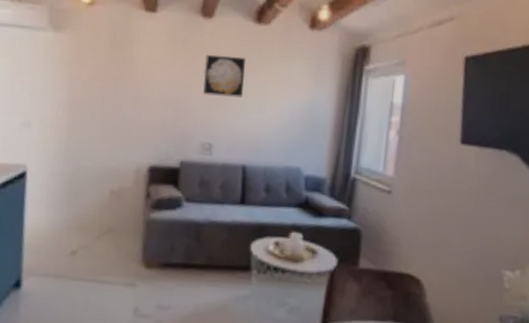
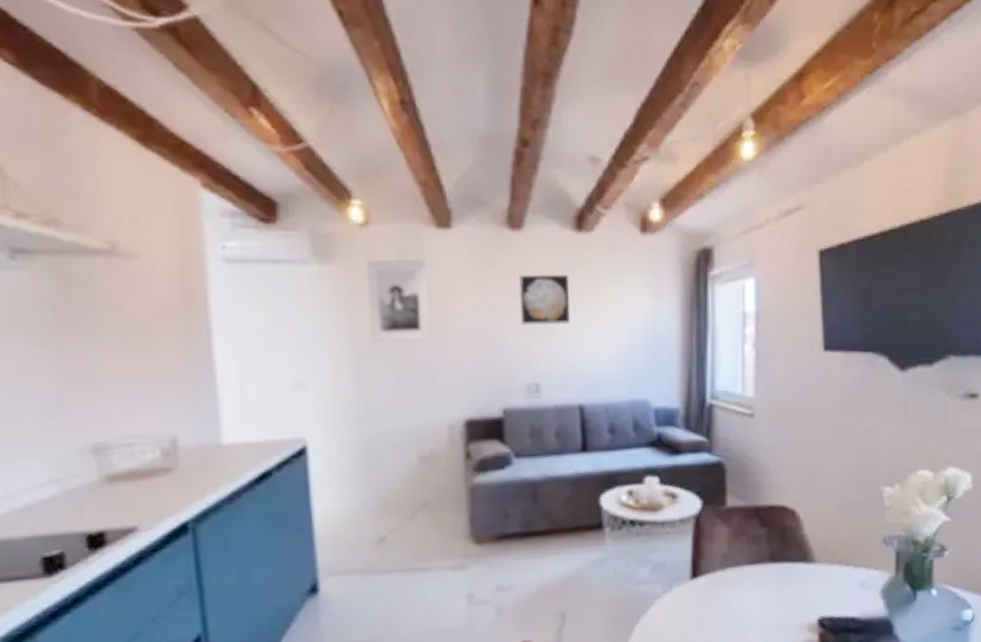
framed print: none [84,32,135,100] -> present [366,258,432,343]

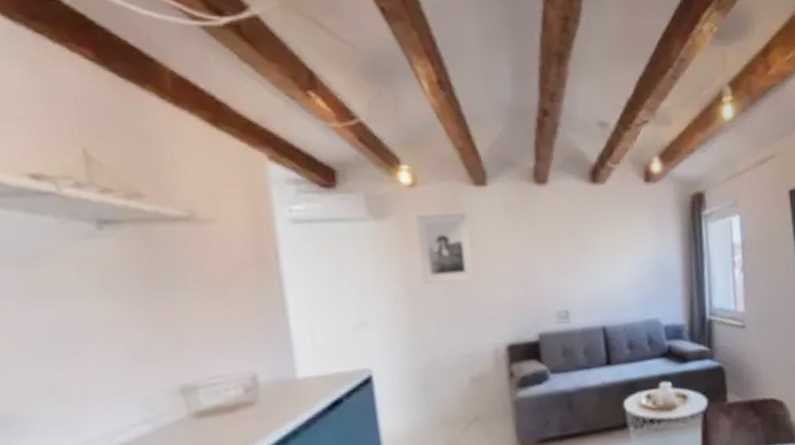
wall art: present [518,274,570,325] -> none [546,219,590,263]

